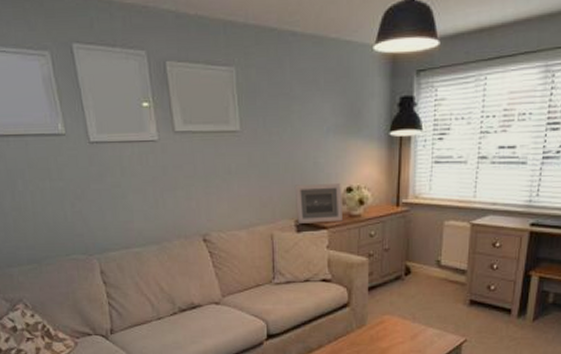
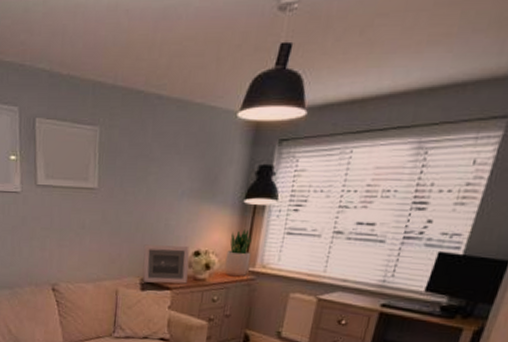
planter: none [378,161,402,210] -> present [224,229,252,277]

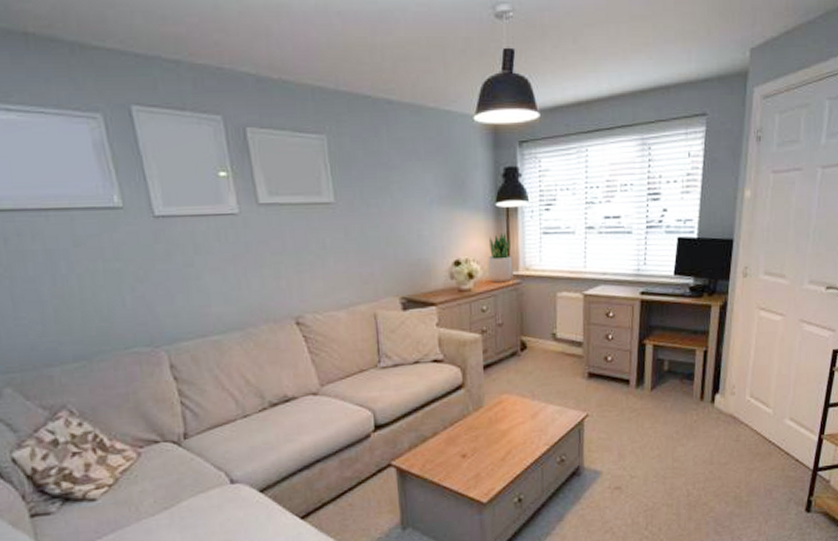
picture frame: present [142,244,189,284] -> none [398,256,452,301]

